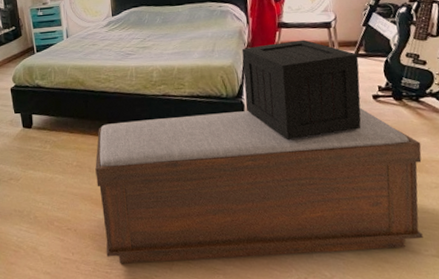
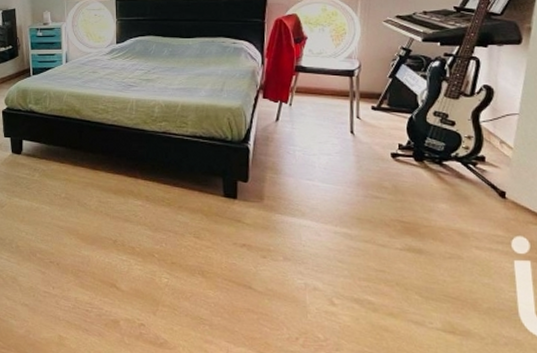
bench: present [95,107,423,264] -> none [84,156,439,318]
crate: present [241,39,362,141] -> none [252,87,380,193]

